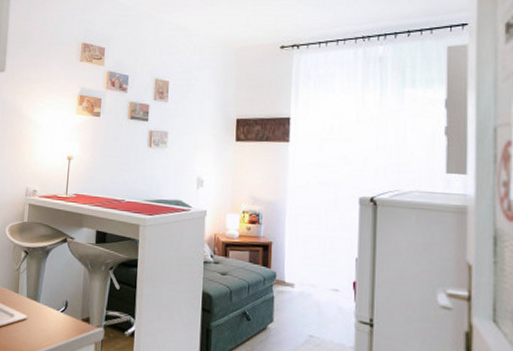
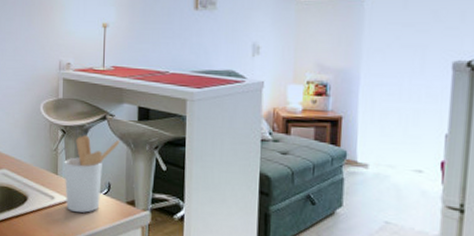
utensil holder: none [24,256,78,330] -> present [64,135,120,213]

